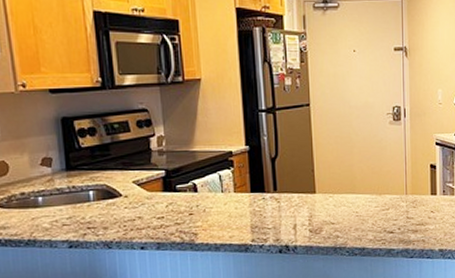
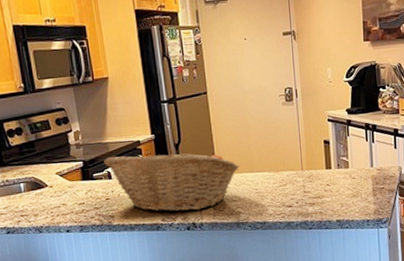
fruit basket: none [189,165,341,233] -> present [103,151,240,212]

